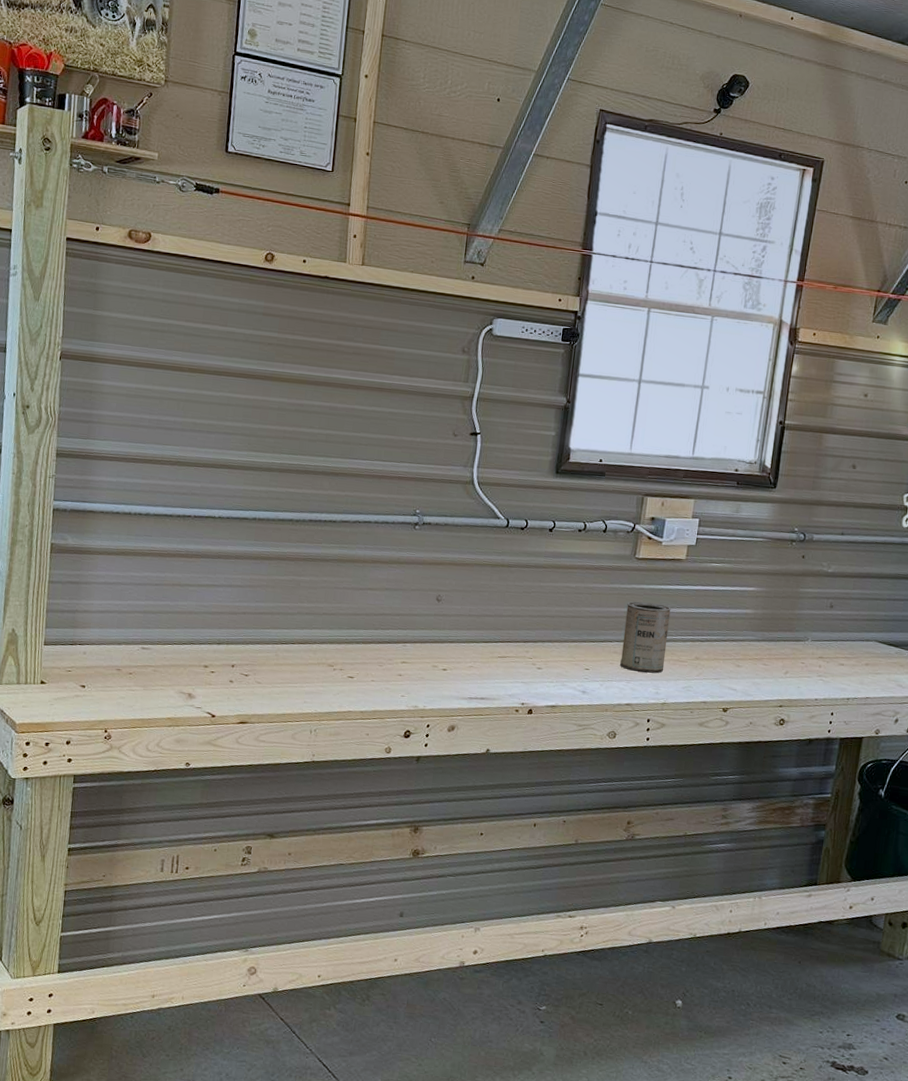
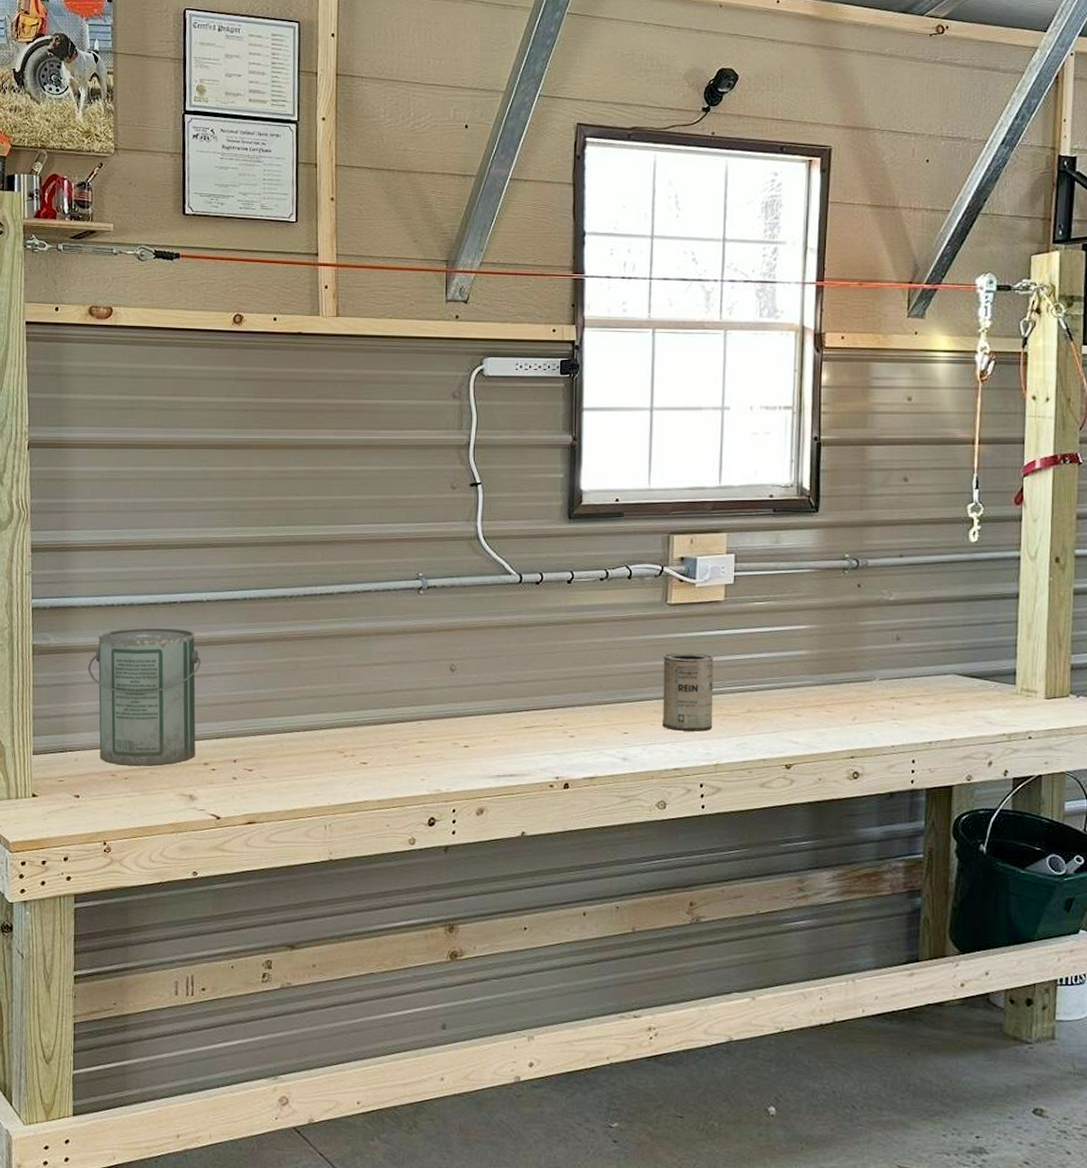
paint can: none [101,536,209,665] -> present [87,627,201,766]

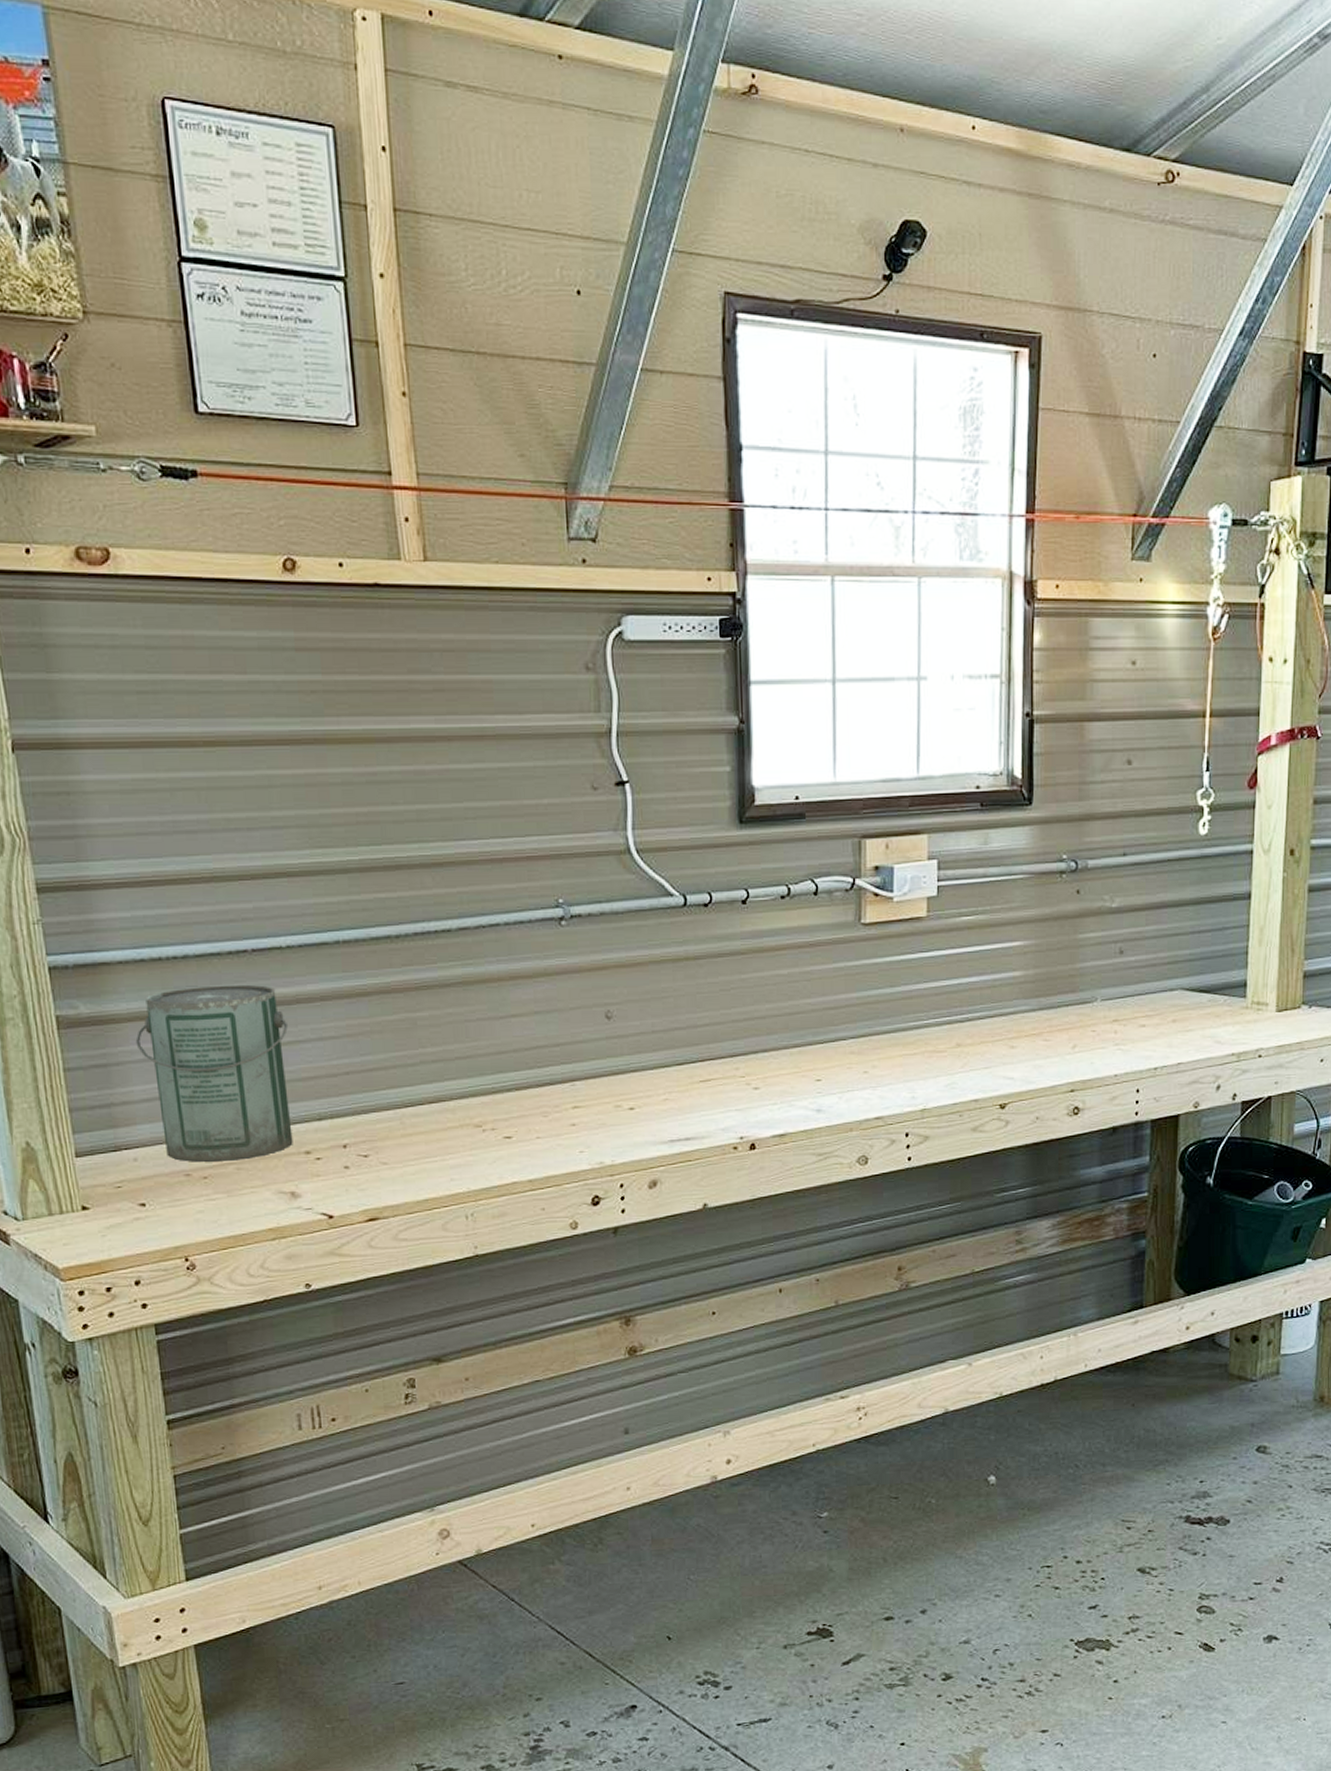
paint can: present [663,652,714,732] -> none [859,980,918,1074]

